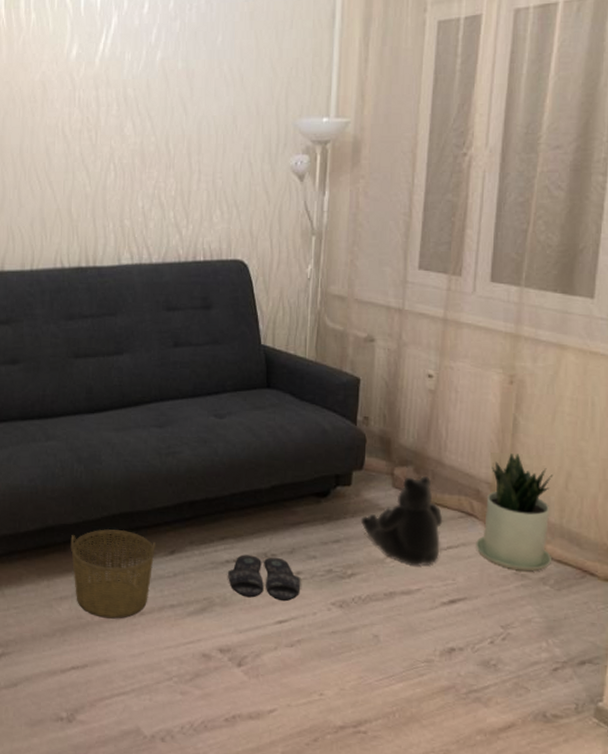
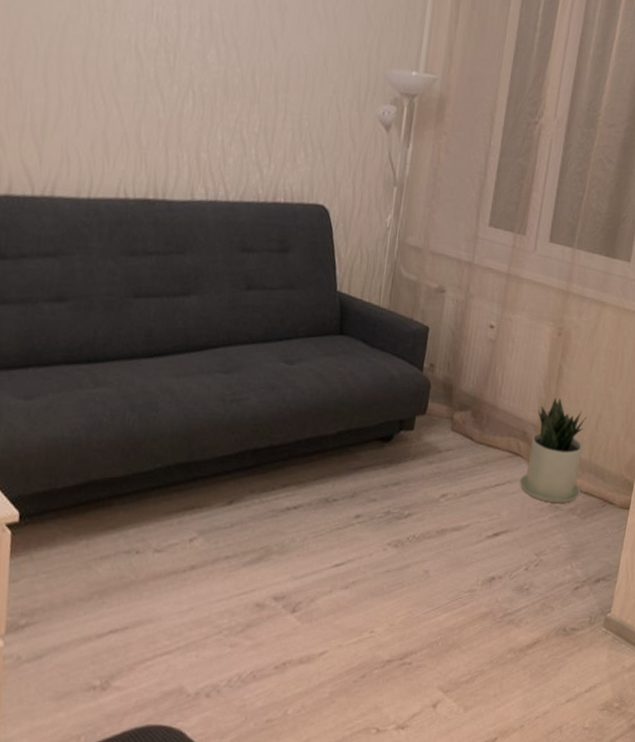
basket: present [70,529,155,619] -> none [116,481,213,575]
slippers: present [227,554,301,601] -> none [287,501,360,544]
plush toy: present [360,476,443,565] -> none [420,420,494,502]

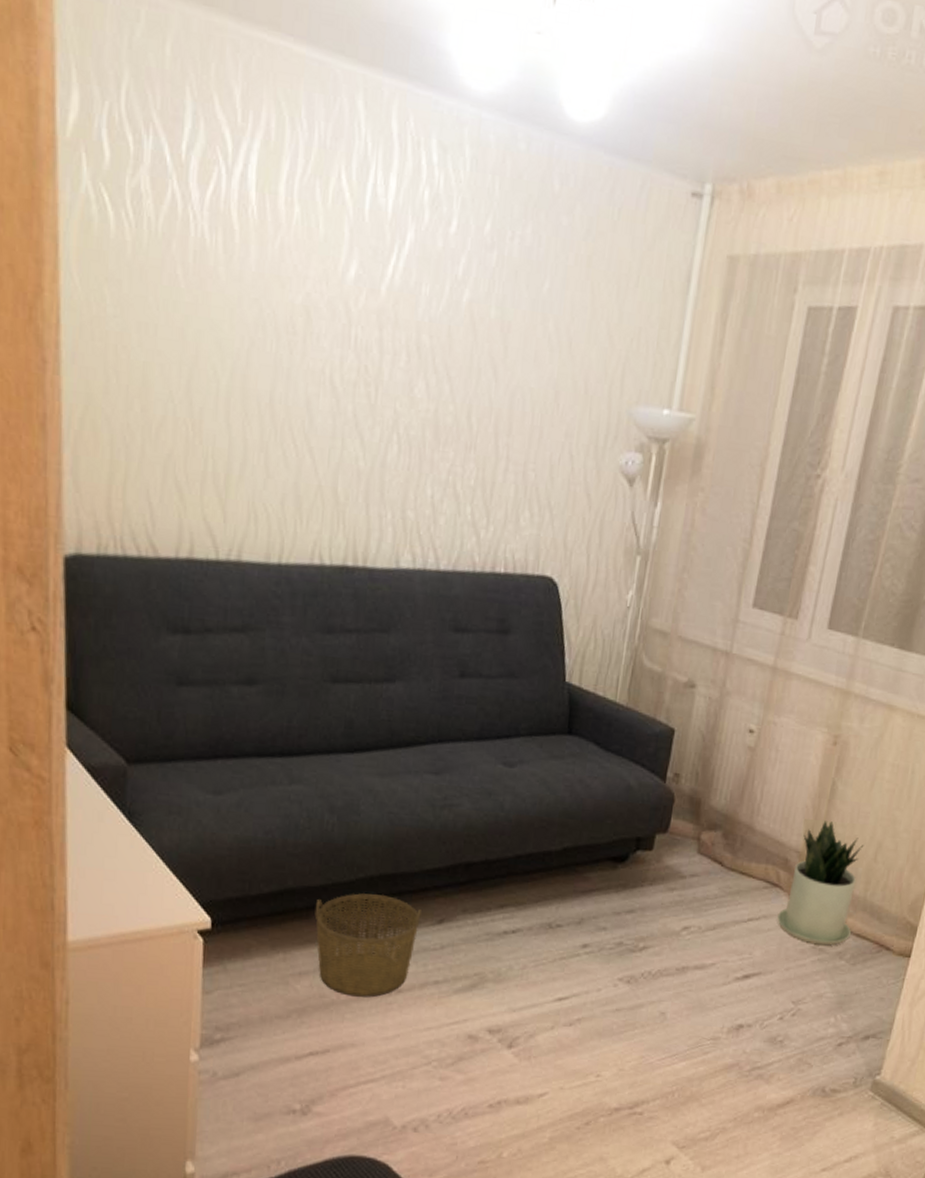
basket: none [116,481,213,575] -> present [314,893,421,997]

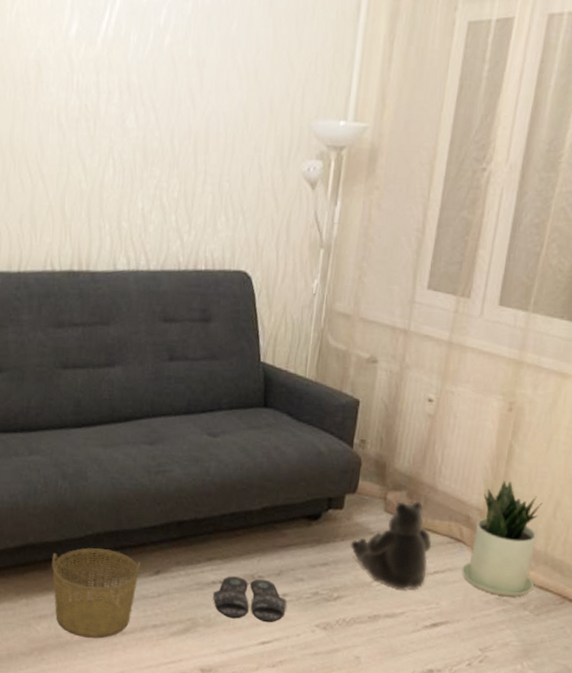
slippers: none [504,925,588,976] -> present [212,576,287,622]
plush toy: none [659,842,747,938] -> present [350,501,432,589]

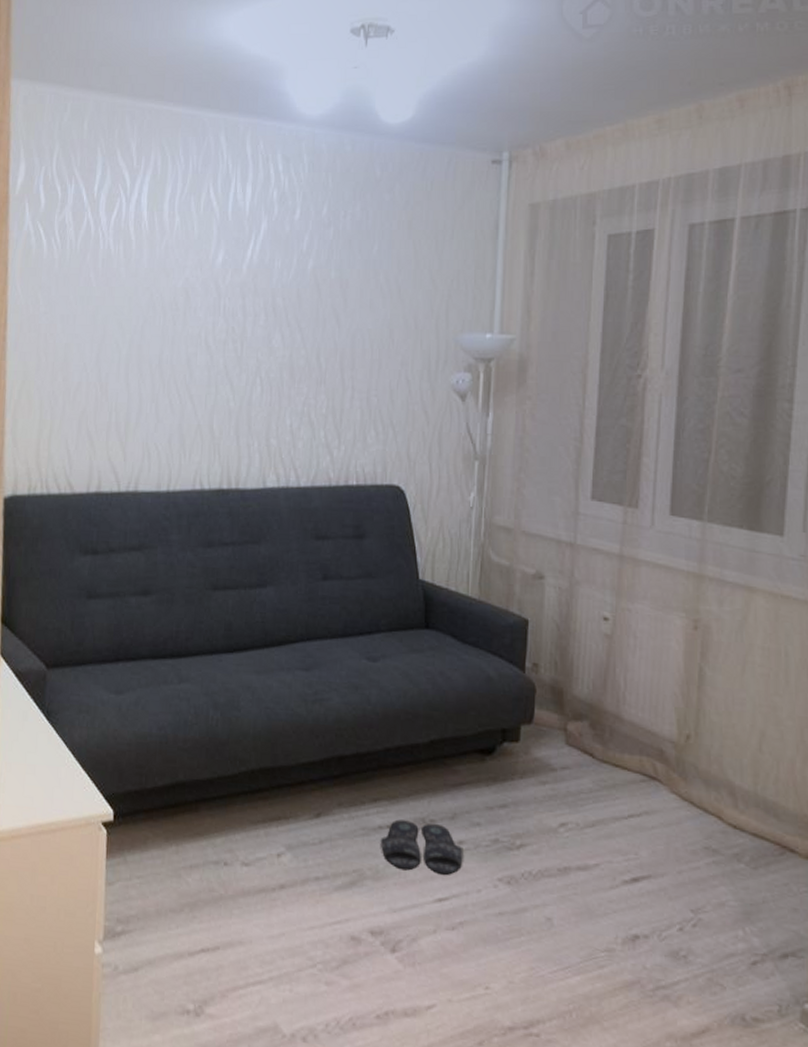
basket: present [51,548,141,638] -> none [203,786,299,893]
plush toy: present [350,501,432,589] -> none [530,733,623,836]
planter: present [462,481,543,597] -> none [660,709,747,846]

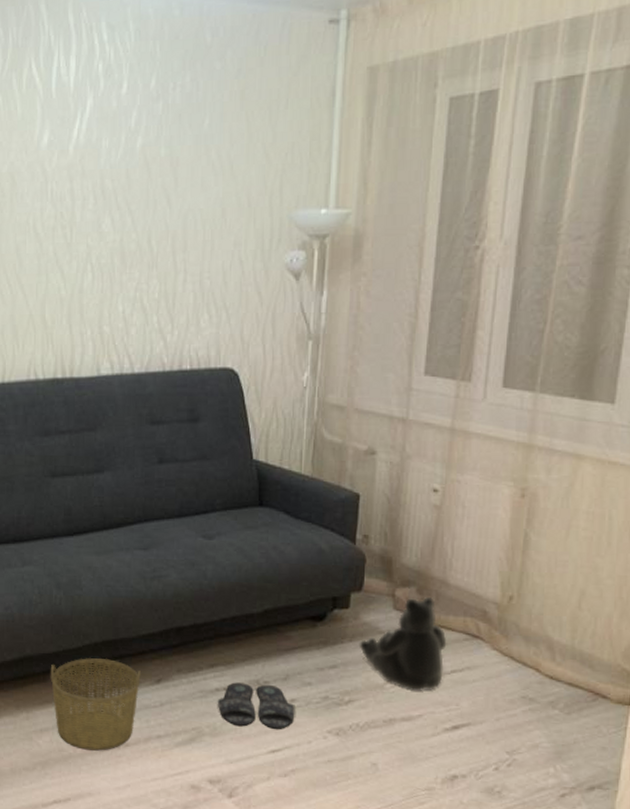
basket: none [203,786,299,893] -> present [50,658,141,751]
plush toy: none [530,733,623,836] -> present [359,597,447,690]

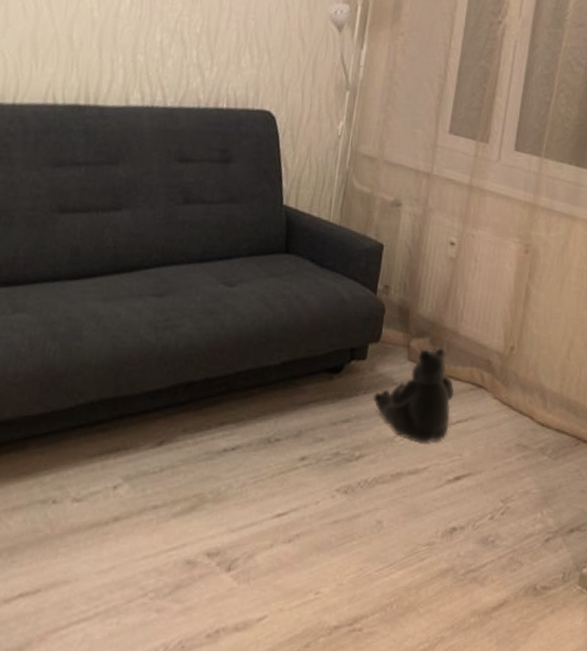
basket: present [50,658,141,751] -> none [31,420,141,529]
slippers: present [217,682,295,729] -> none [223,441,306,490]

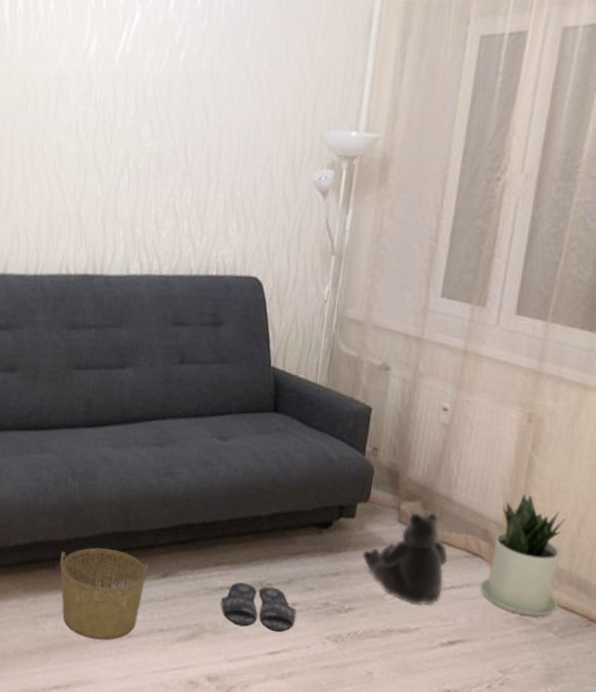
basket: none [31,420,141,529] -> present [59,547,148,640]
slippers: none [223,441,306,490] -> present [220,582,297,632]
planter: none [483,323,558,442] -> present [480,494,566,617]

